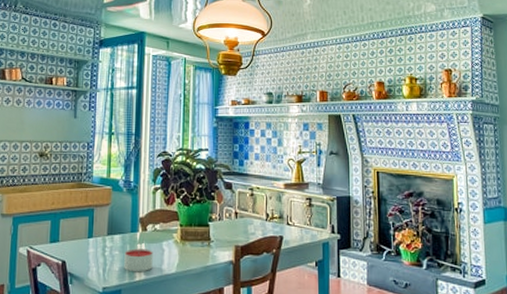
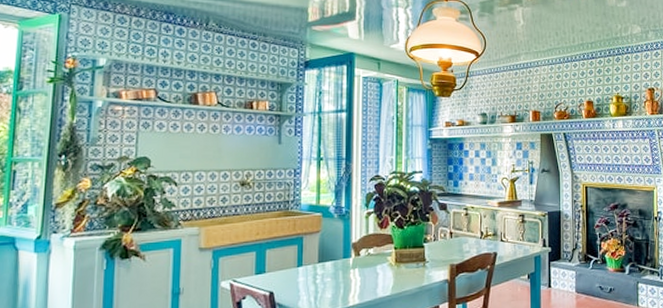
candle: present [124,248,153,272] -> none [337,273,367,298]

